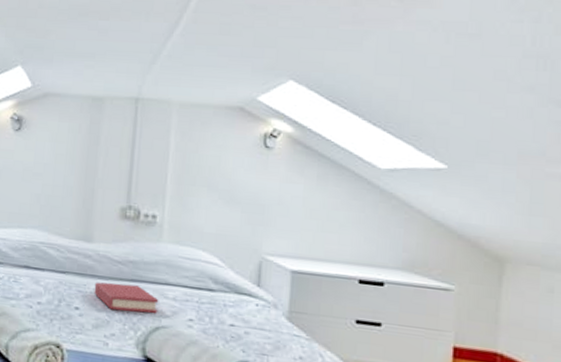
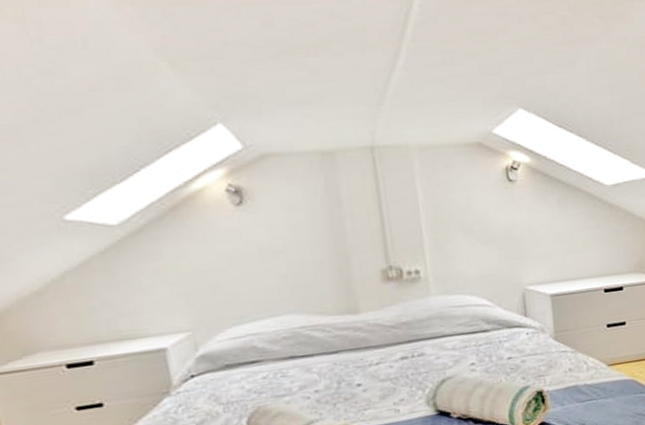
hardback book: present [94,282,159,314] -> none [372,345,441,377]

